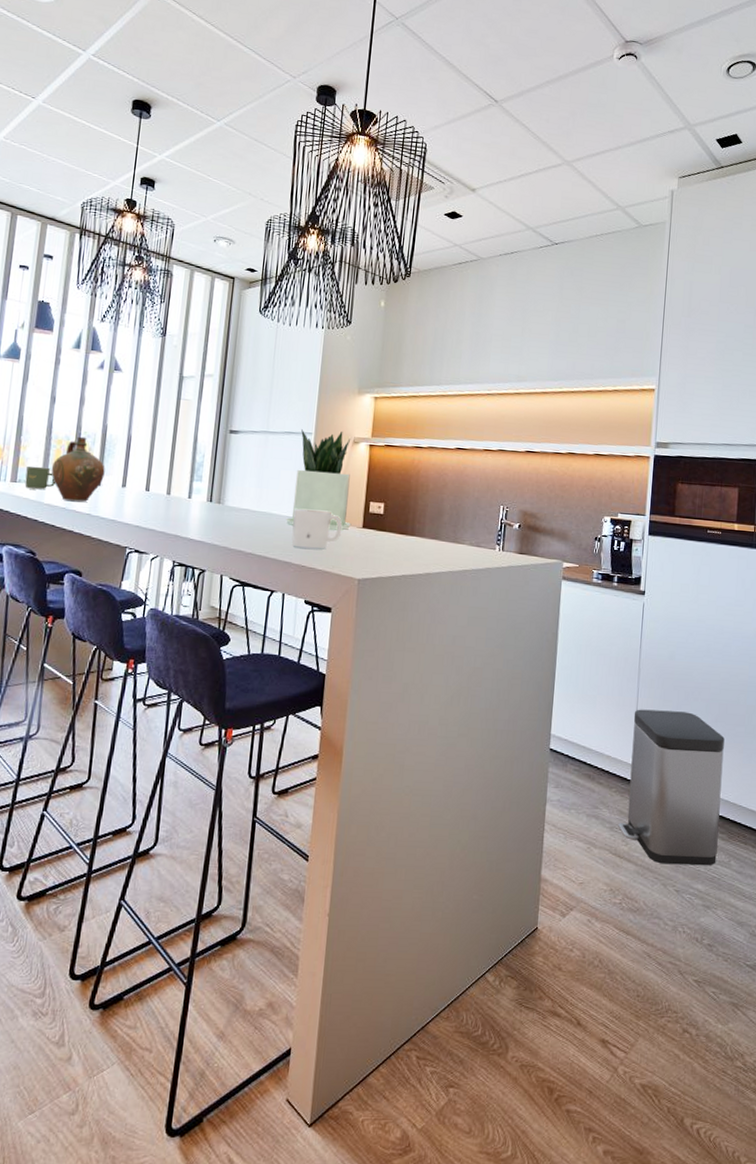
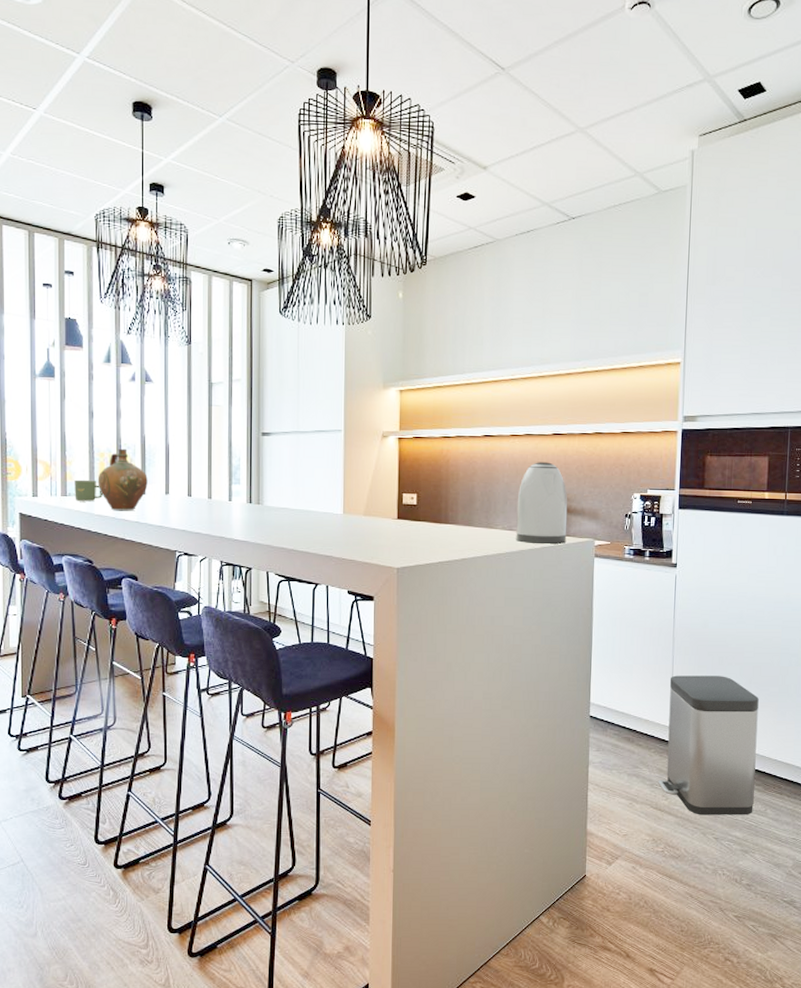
planter: present [286,429,352,530] -> none [323,427,387,523]
mug: present [291,508,343,550] -> none [330,504,378,543]
kettle: none [483,478,538,564] -> present [516,462,568,544]

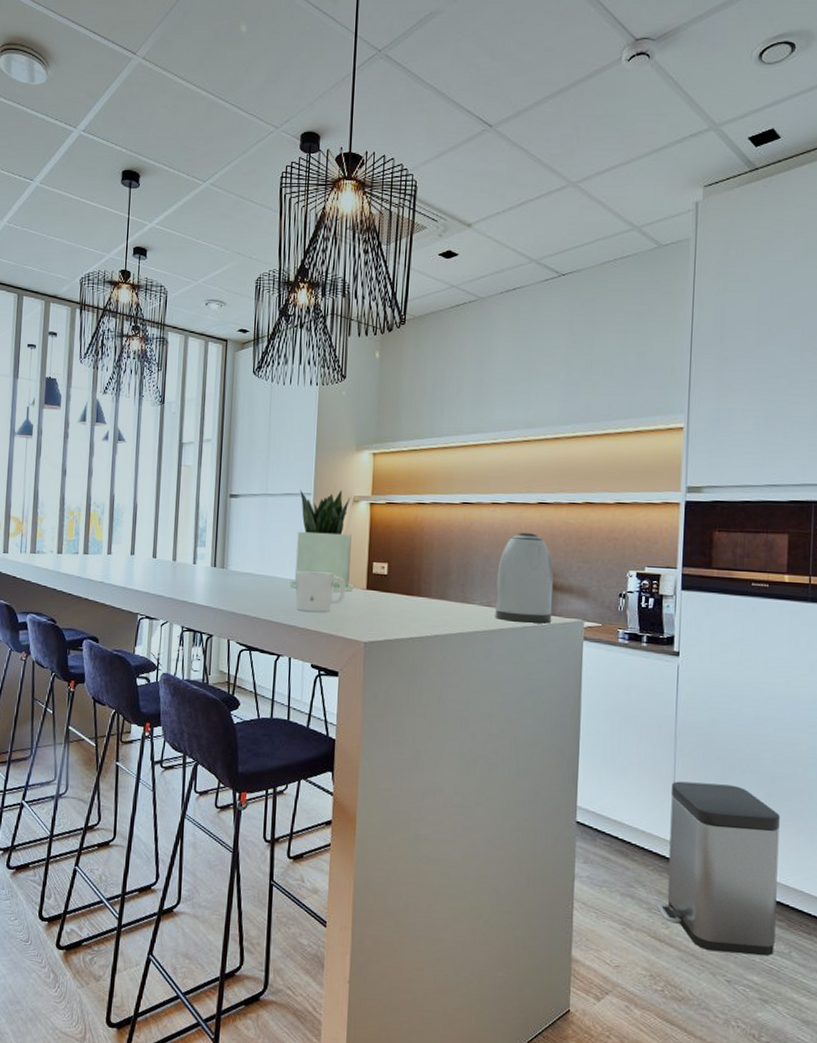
mug: present [75,479,102,502] -> none [43,537,70,560]
ceramic jug: present [97,448,148,511] -> none [66,507,115,571]
planter: none [323,427,387,523] -> present [289,490,355,592]
mug: none [330,504,378,543] -> present [295,571,346,613]

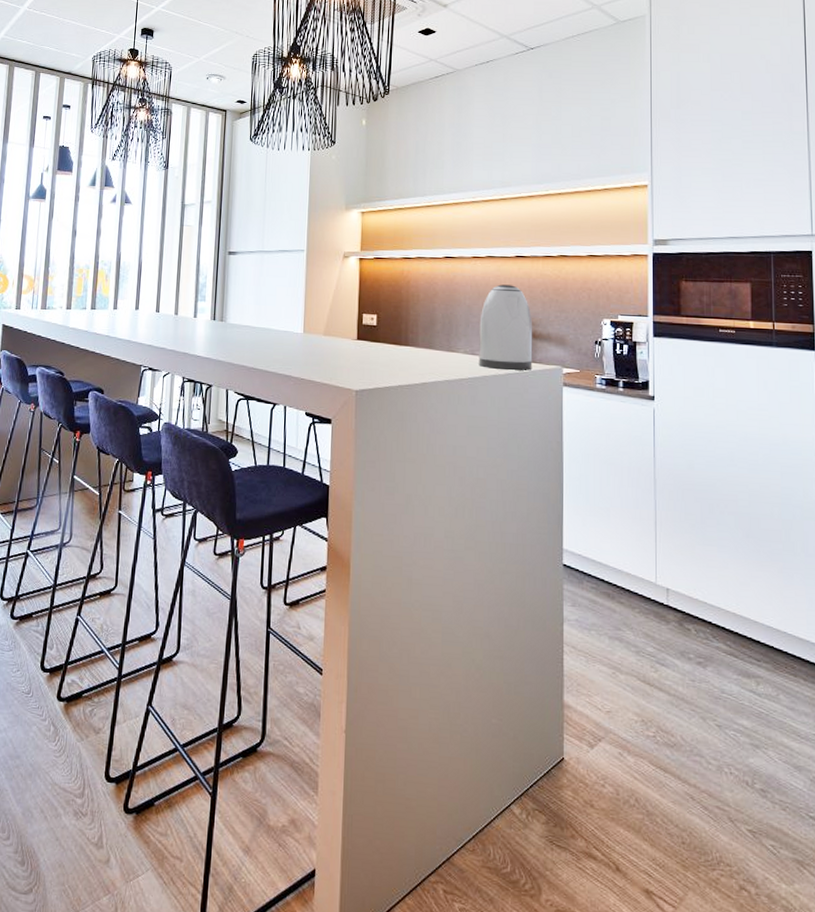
planter: present [289,490,355,592] -> none [284,247,346,343]
mug: present [295,571,346,613] -> none [290,323,338,363]
pedal bin: present [657,781,780,956] -> none [645,523,762,699]

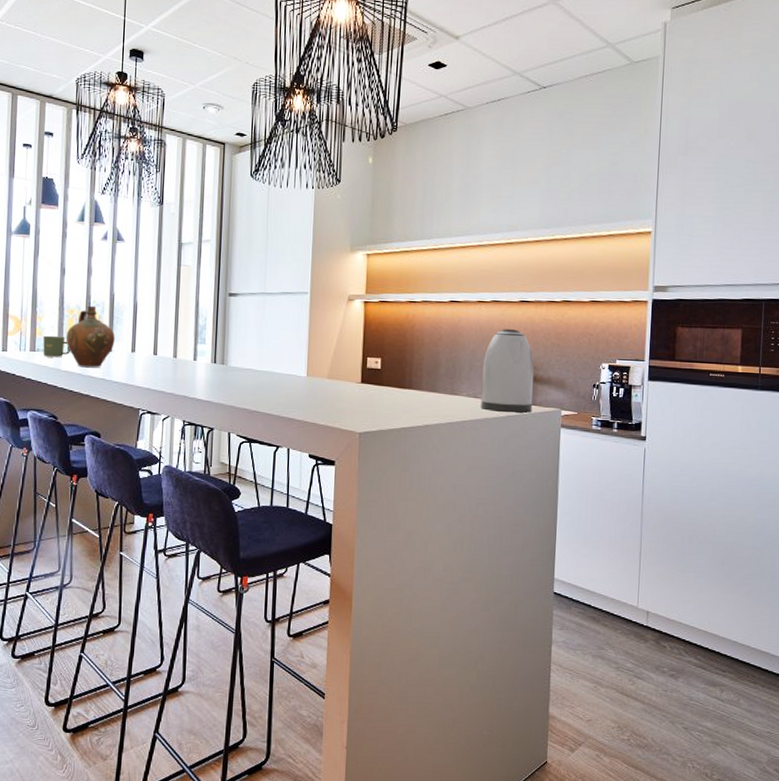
mug: none [53,294,78,315] -> present [43,335,70,358]
ceramic jug: none [74,265,120,325] -> present [66,305,115,368]

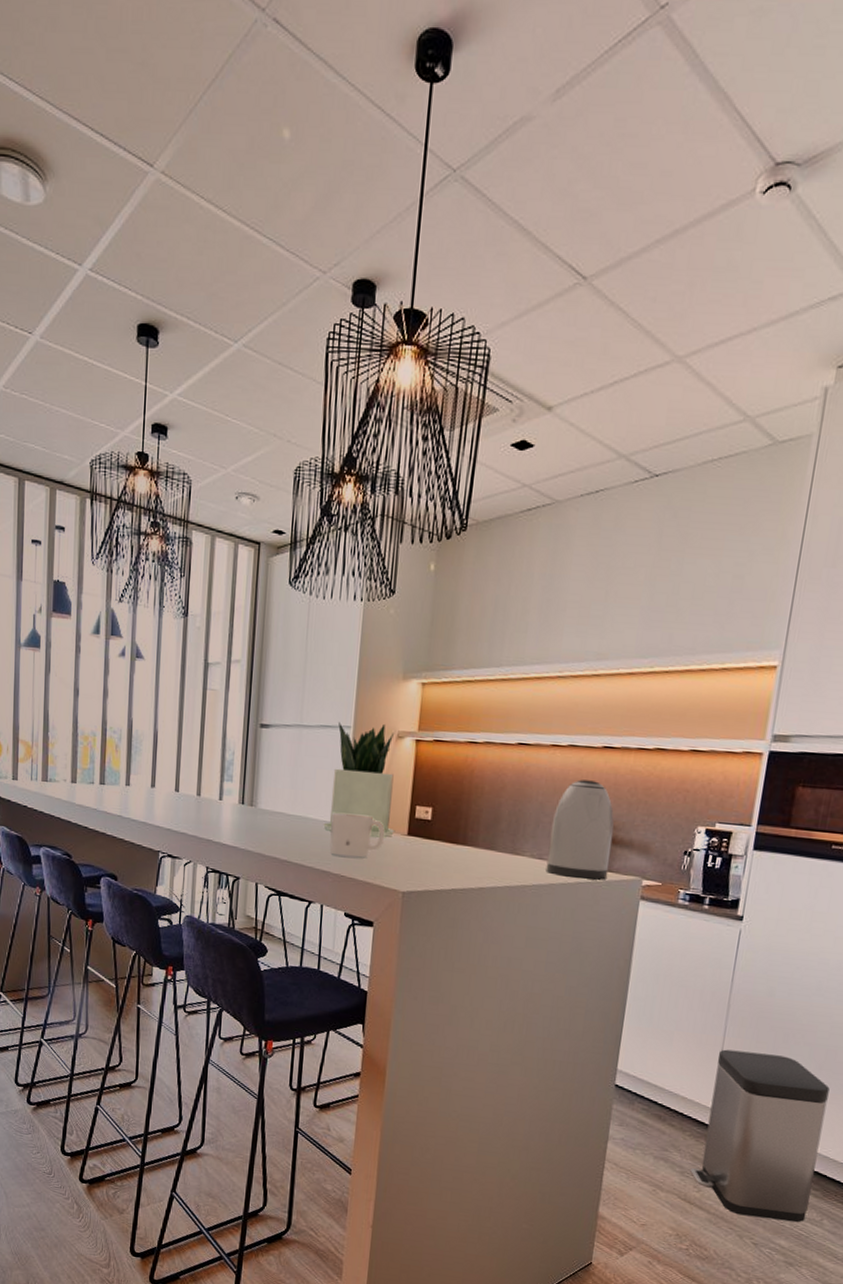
mug: present [43,335,70,358] -> none [55,764,85,790]
ceramic jug: present [66,305,115,368] -> none [80,732,133,803]
planter: none [287,289,350,386] -> present [323,722,395,837]
mug: none [293,366,342,406] -> present [329,812,385,859]
pedal bin: none [624,553,731,705] -> present [690,1049,830,1222]

